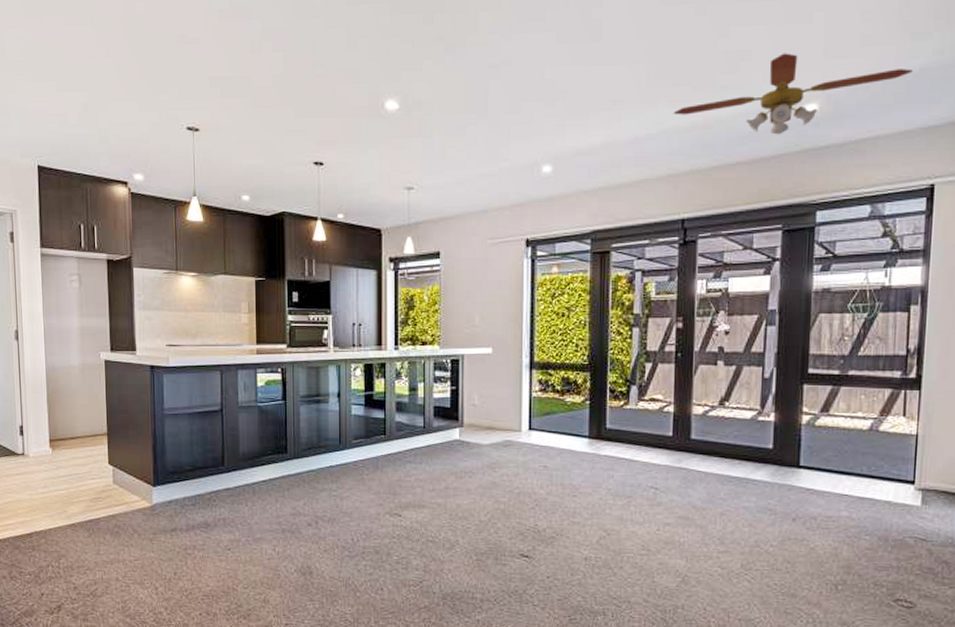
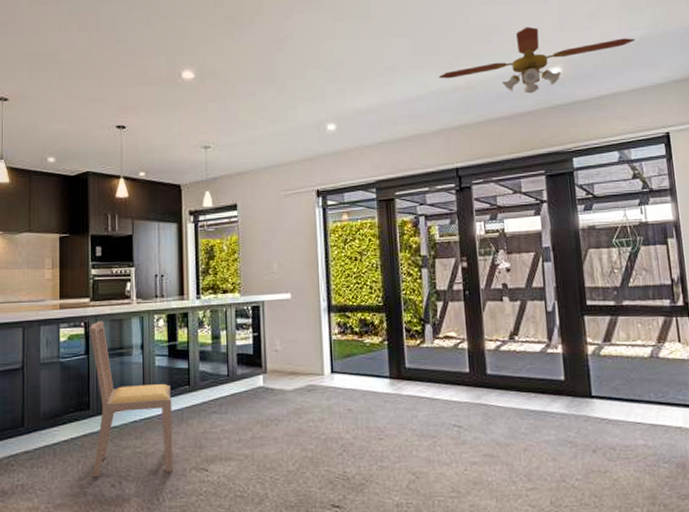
dining chair: none [286,367,368,516] -> present [89,321,174,478]

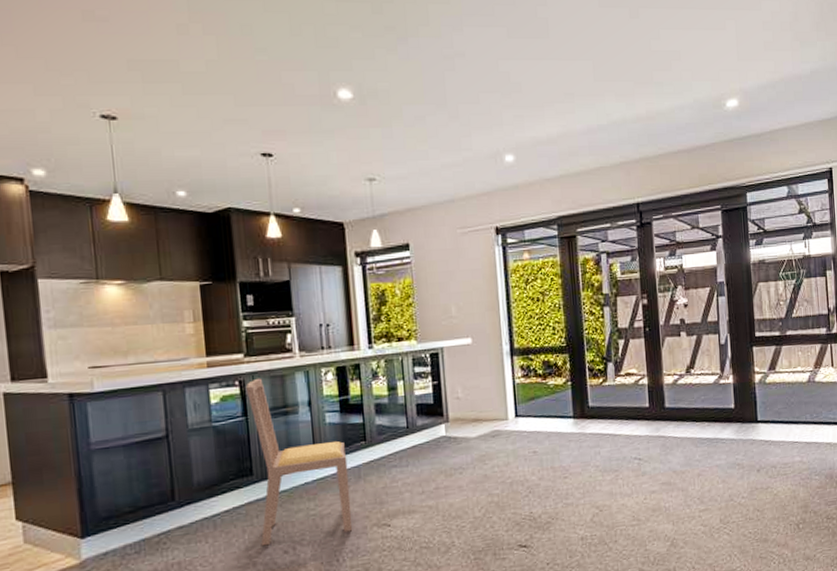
ceiling fan: present [438,27,635,94] -> none [619,55,806,126]

